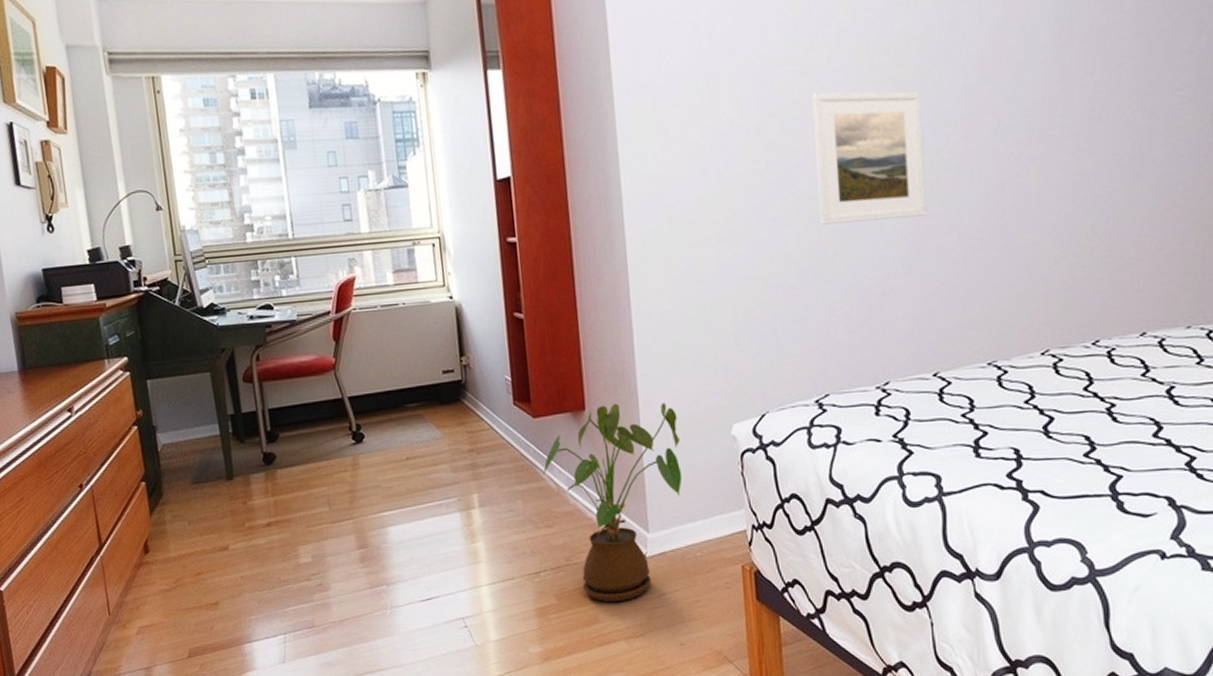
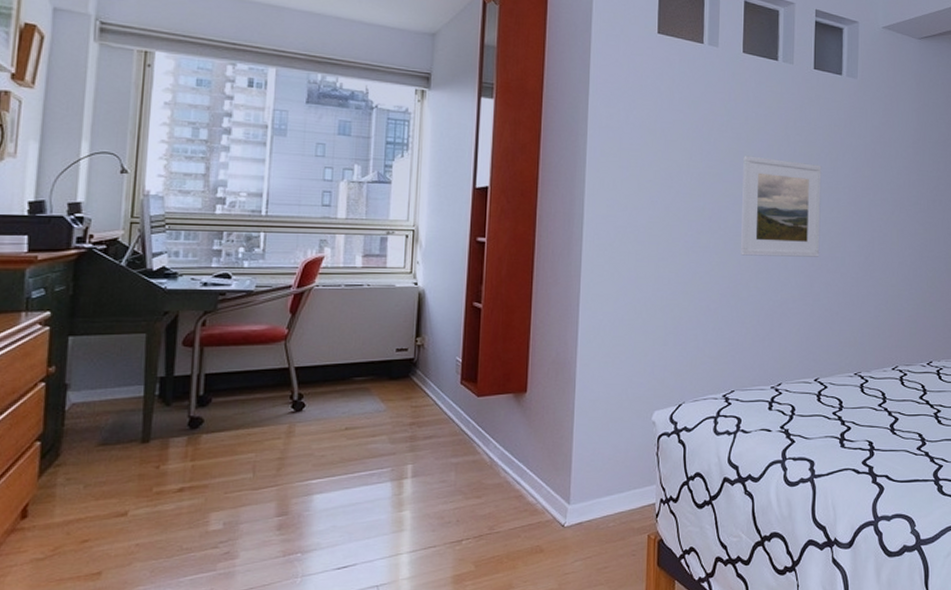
house plant: present [542,403,683,603] -> none [478,388,608,569]

